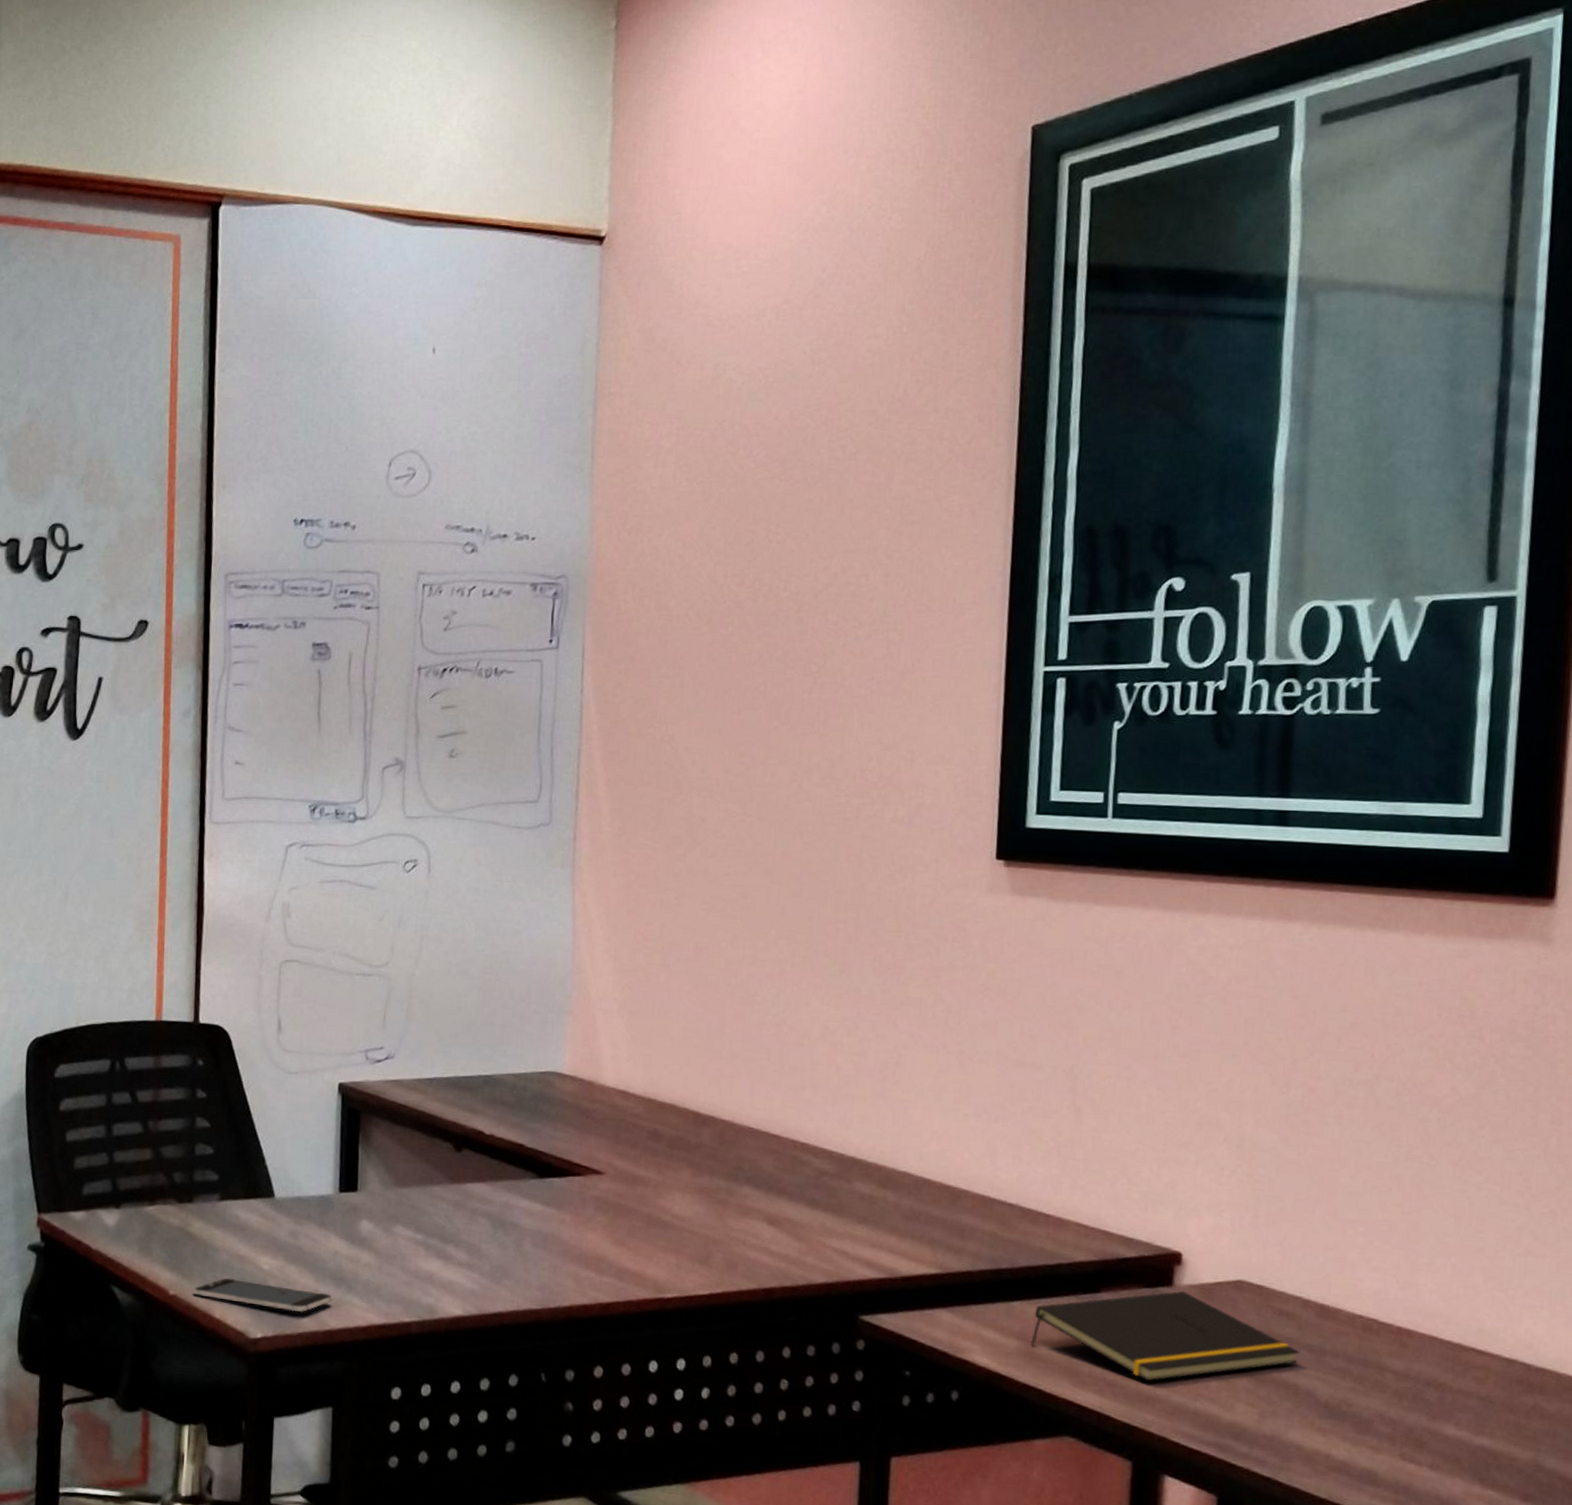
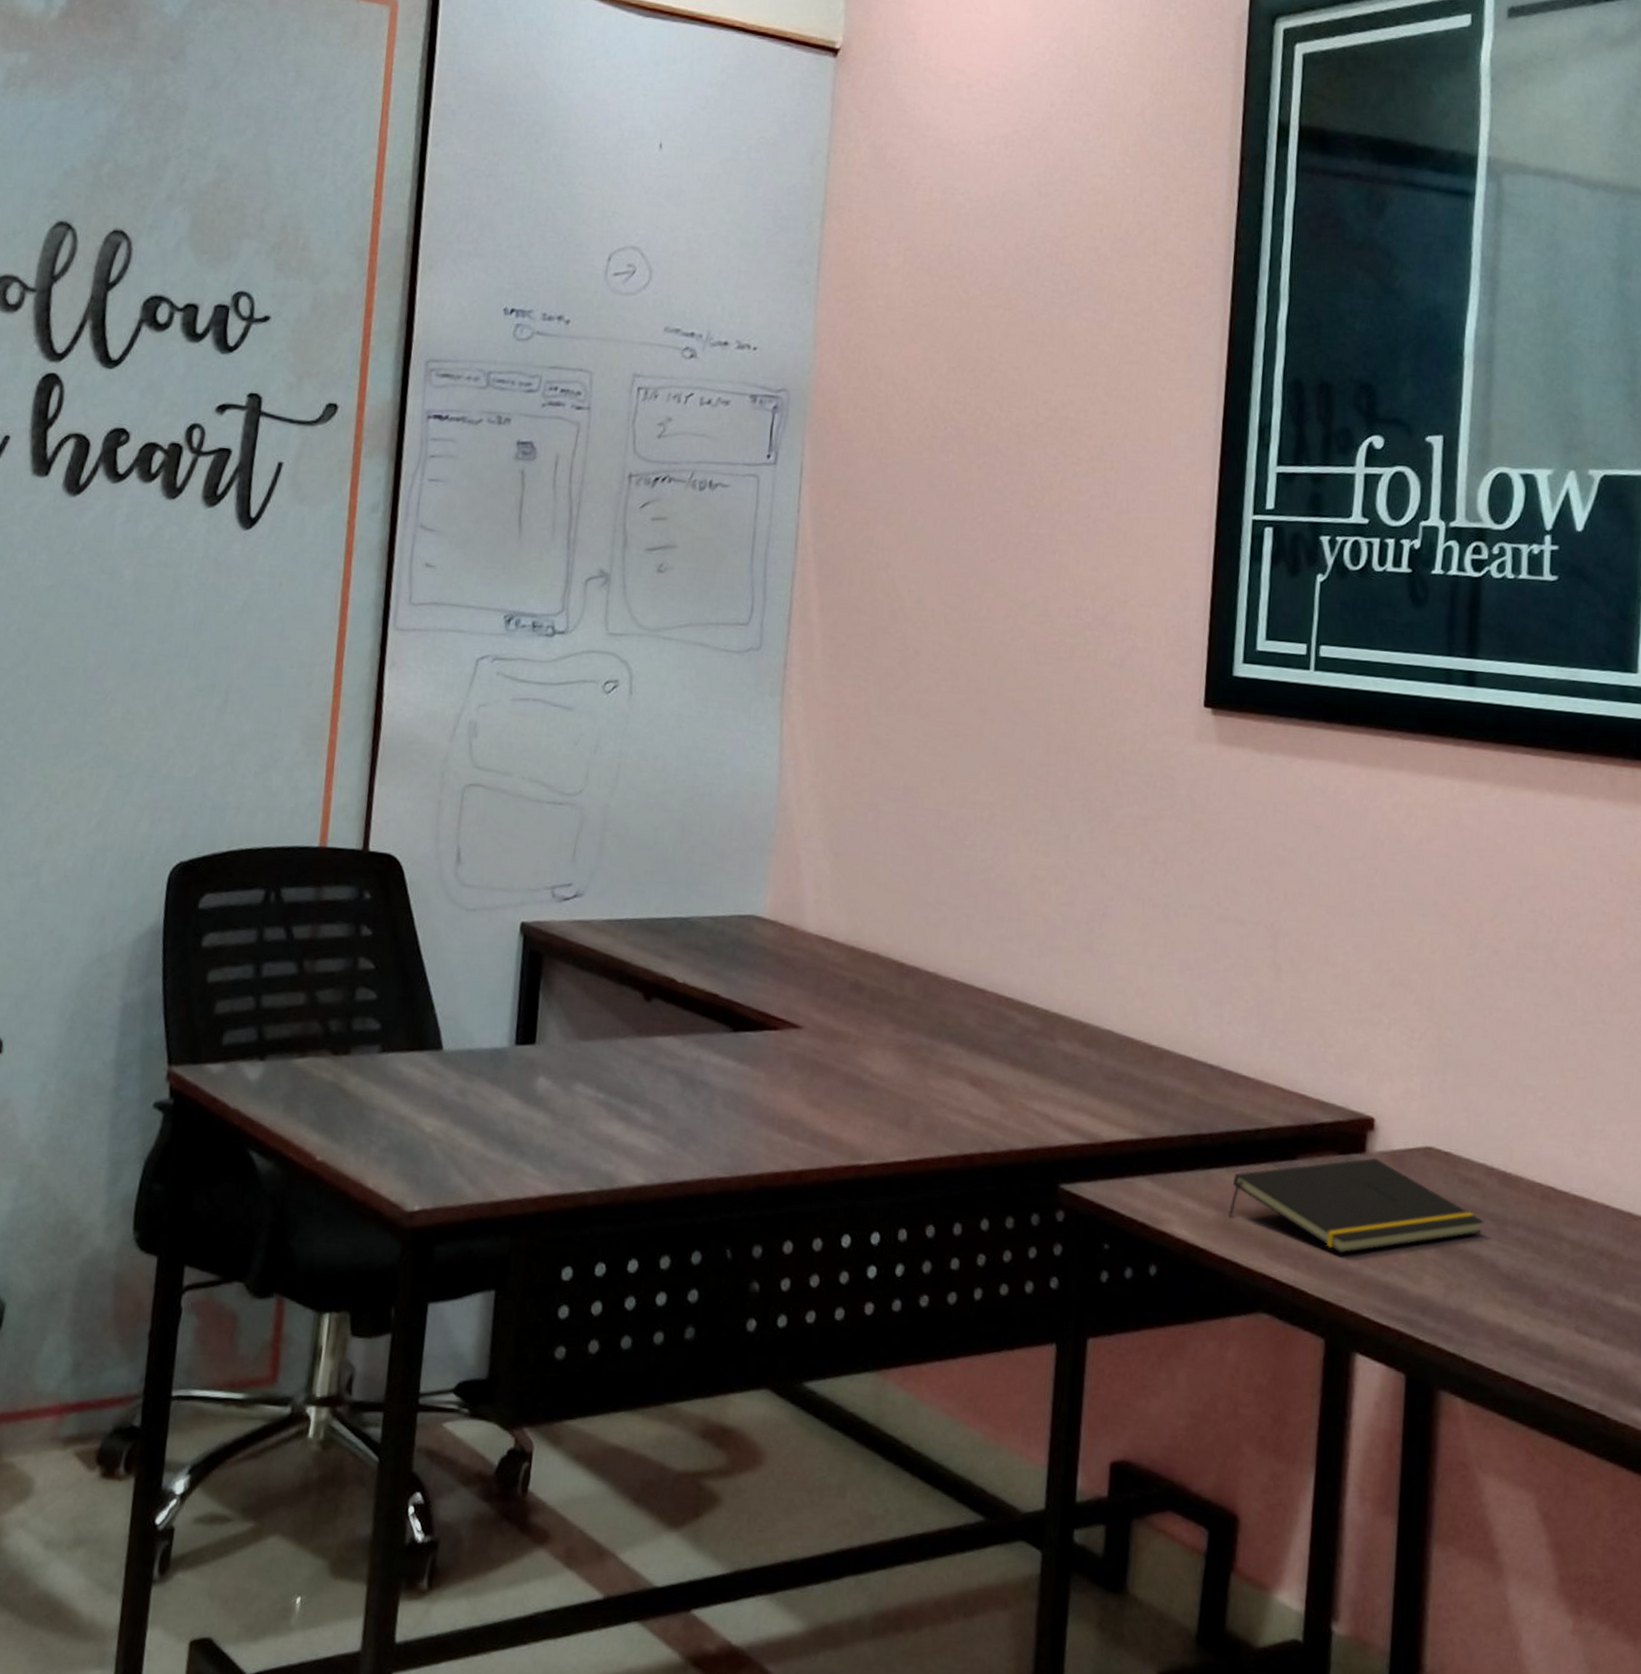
smartphone: present [192,1277,334,1313] -> none [343,1141,503,1182]

